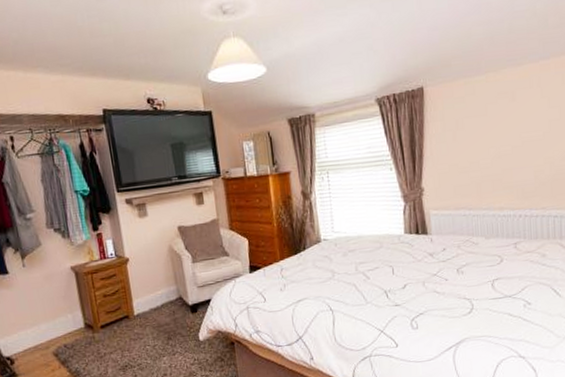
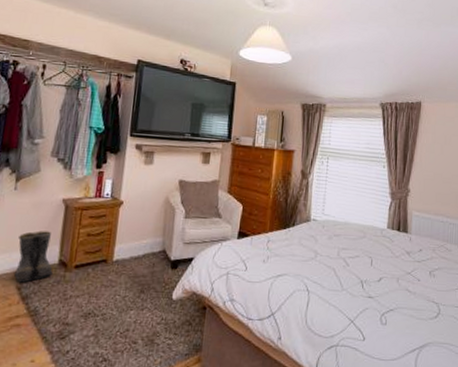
boots: none [41,299,82,350] -> present [14,231,53,283]

